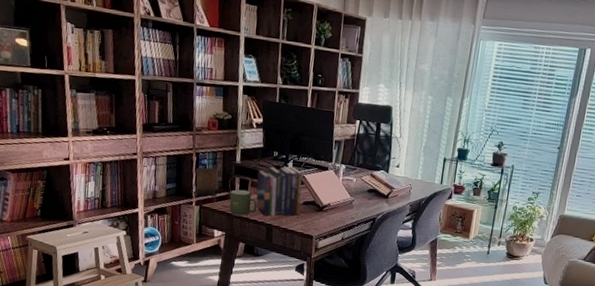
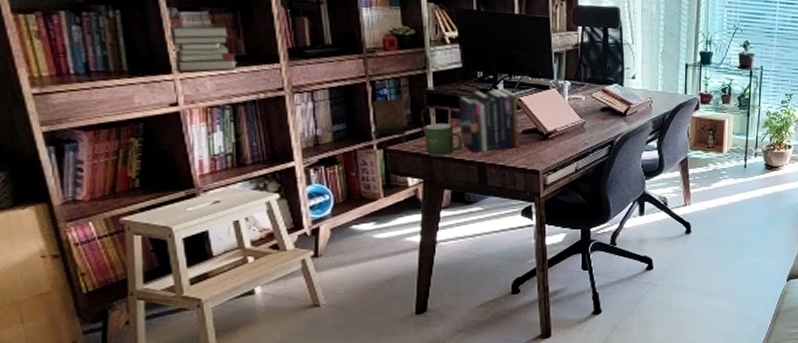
books: none [70,100,109,138] -> present [170,22,236,73]

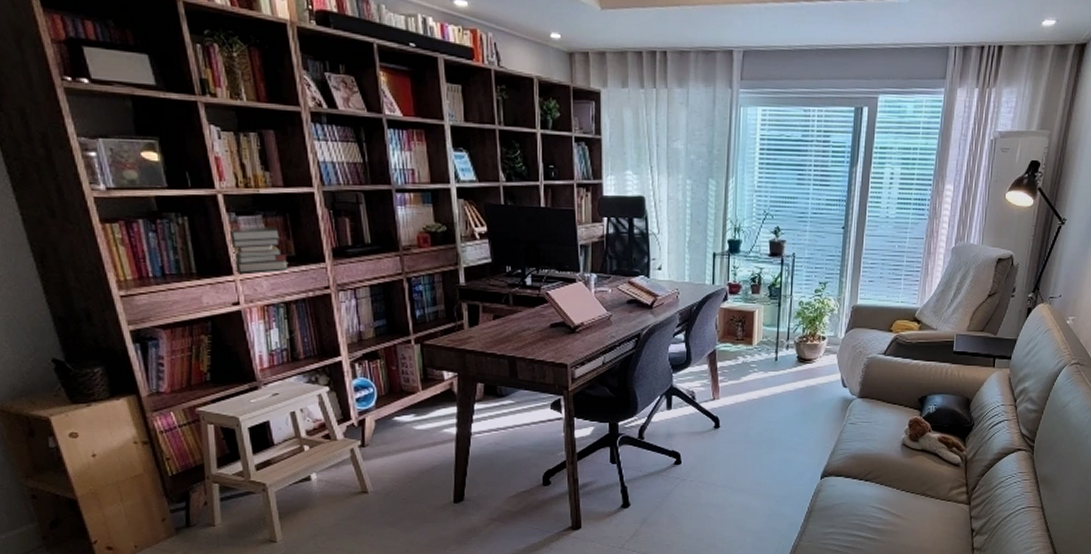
decorative box: present [368,98,407,137] -> none [406,294,442,332]
mug: present [423,122,462,157] -> none [456,317,493,351]
books: present [458,88,519,153] -> none [488,282,547,347]

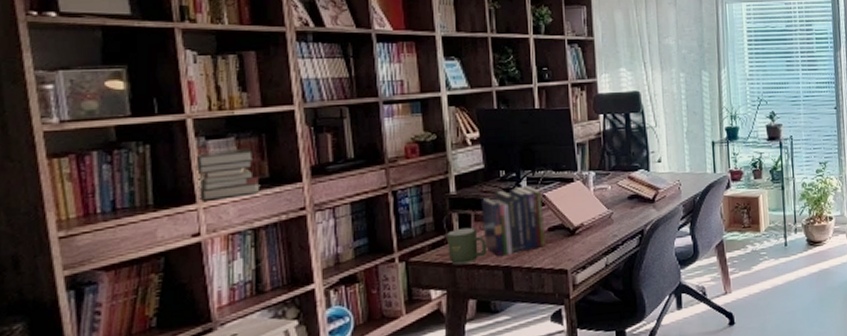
mug: none [456,317,493,351] -> present [446,227,486,265]
books: none [488,282,547,347] -> present [480,185,545,257]

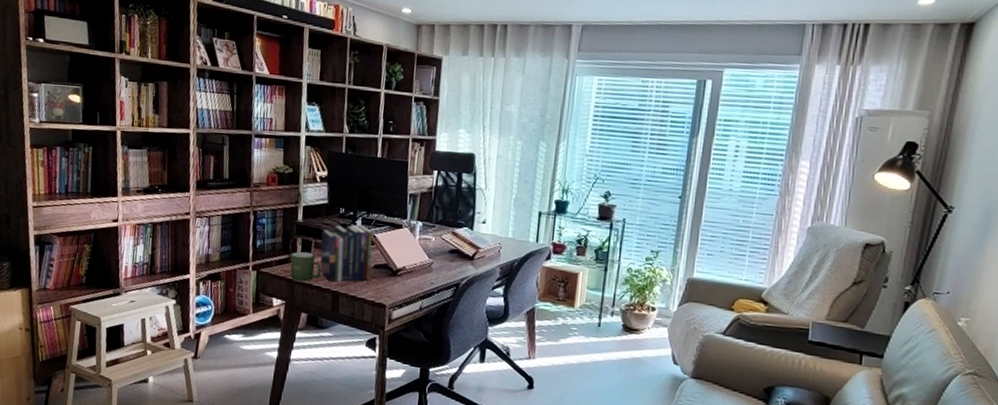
books: present [197,147,259,201] -> none [120,157,160,197]

